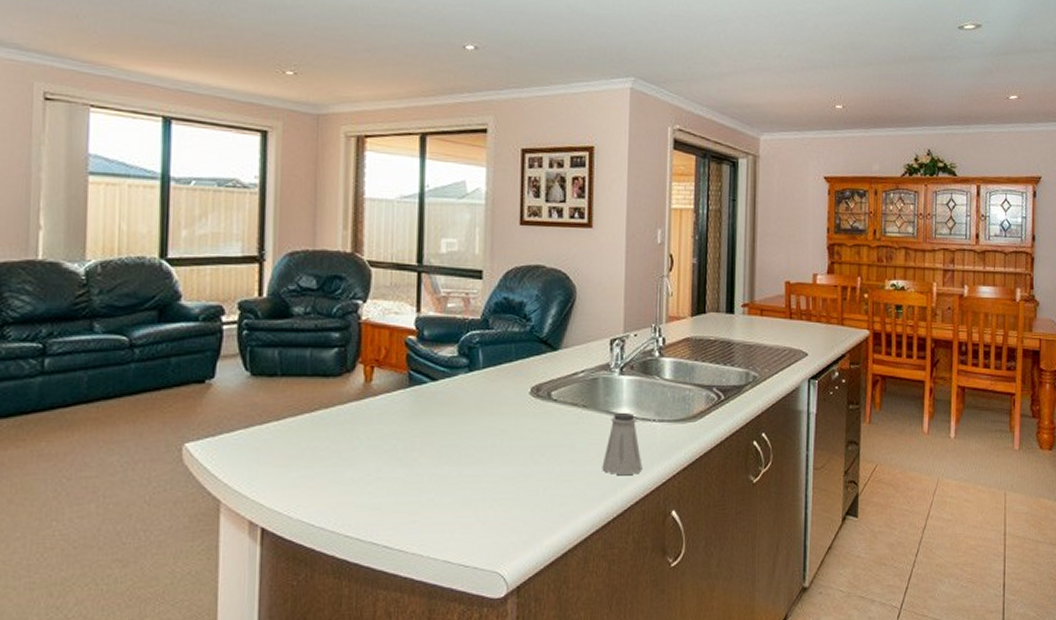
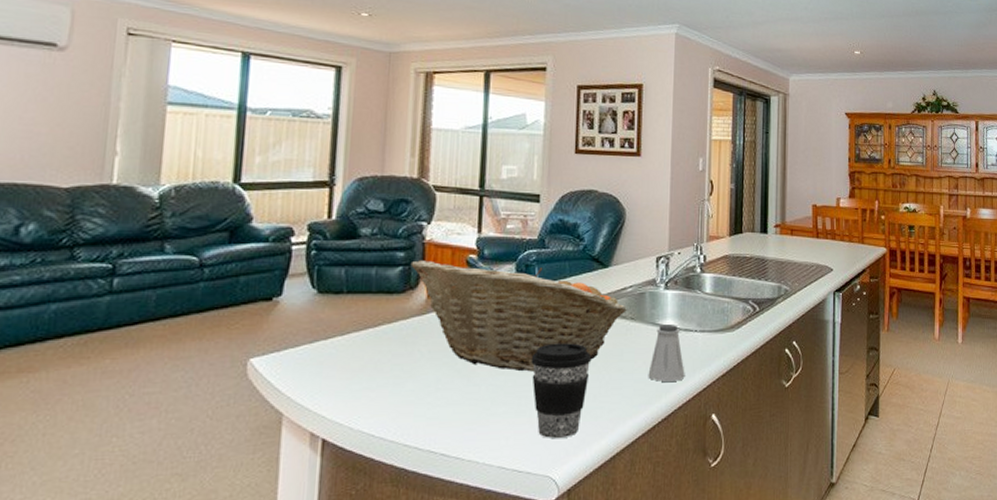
fruit basket: none [346,341,578,462] -> present [410,260,627,372]
coffee cup: none [476,432,541,532] -> present [531,343,592,438]

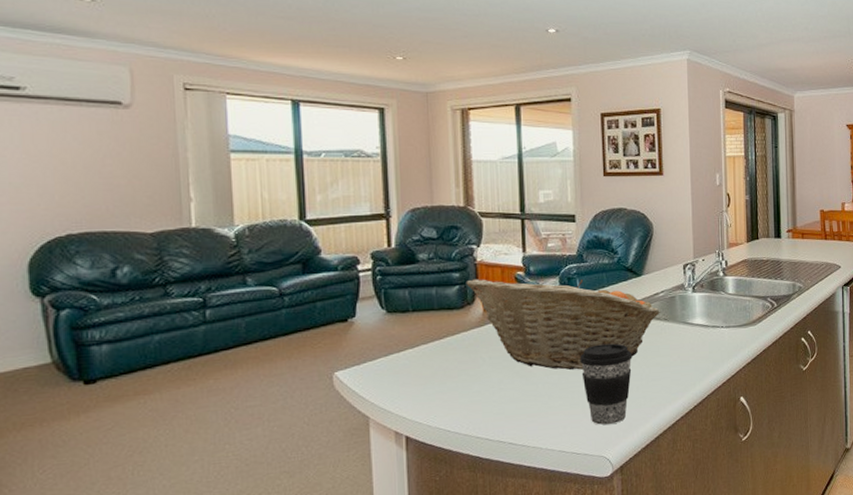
saltshaker: present [648,323,685,382] -> none [683,322,715,372]

